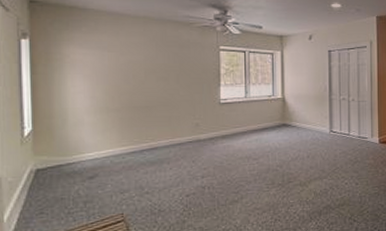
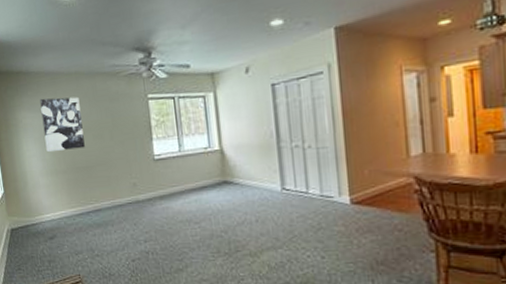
wall art: none [96,36,146,89] -> present [39,97,85,152]

